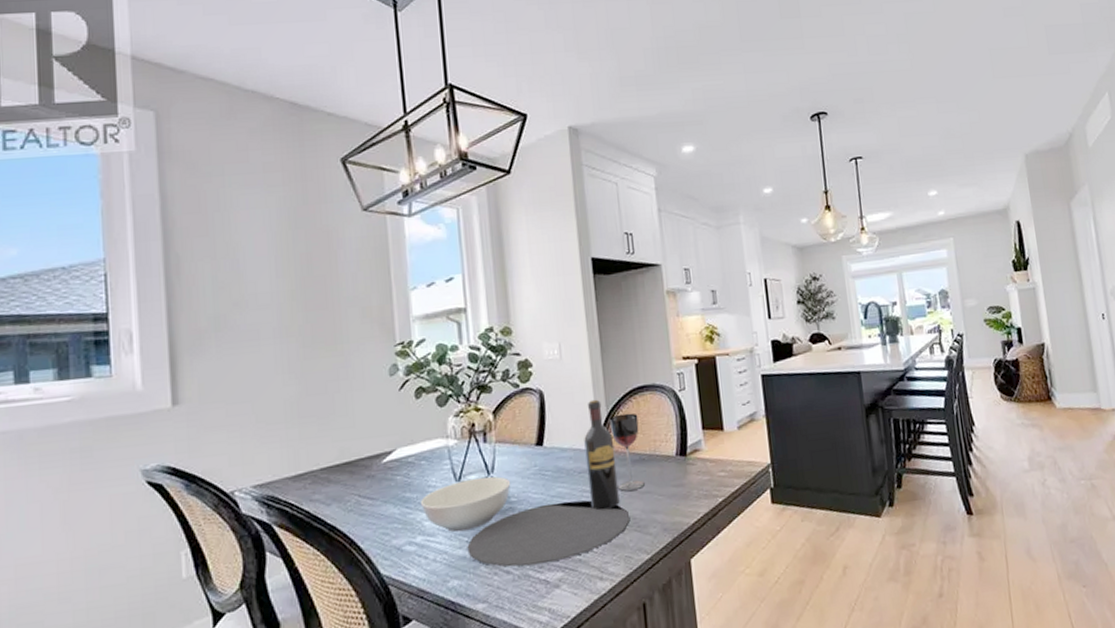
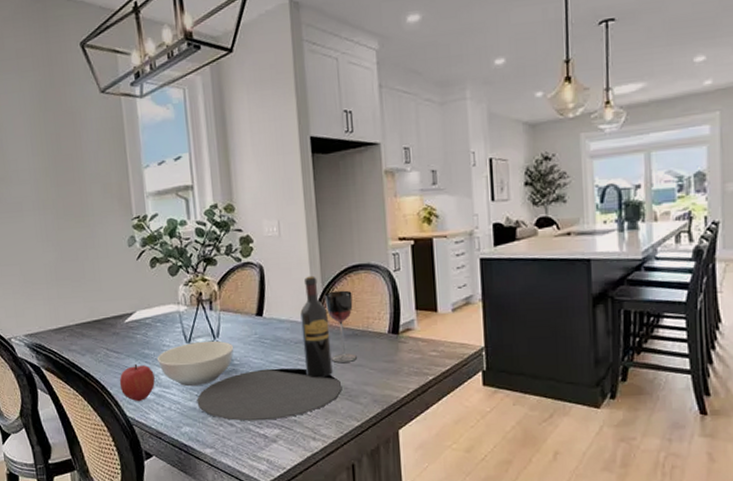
fruit: none [373,510,417,556] -> present [119,363,155,402]

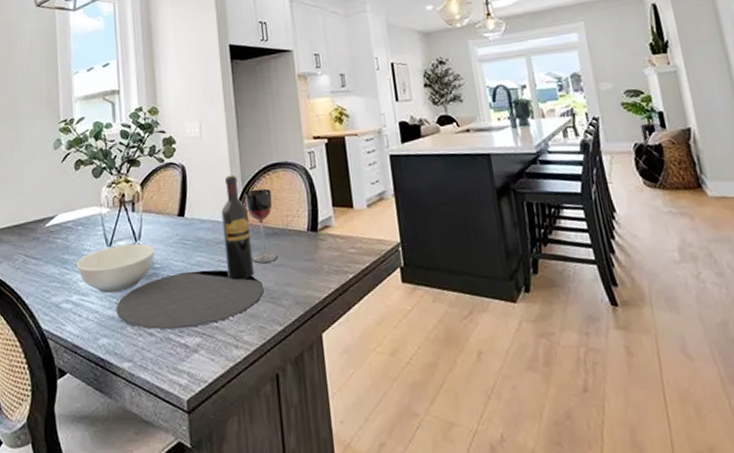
fruit: present [119,363,155,402] -> none [36,270,73,313]

